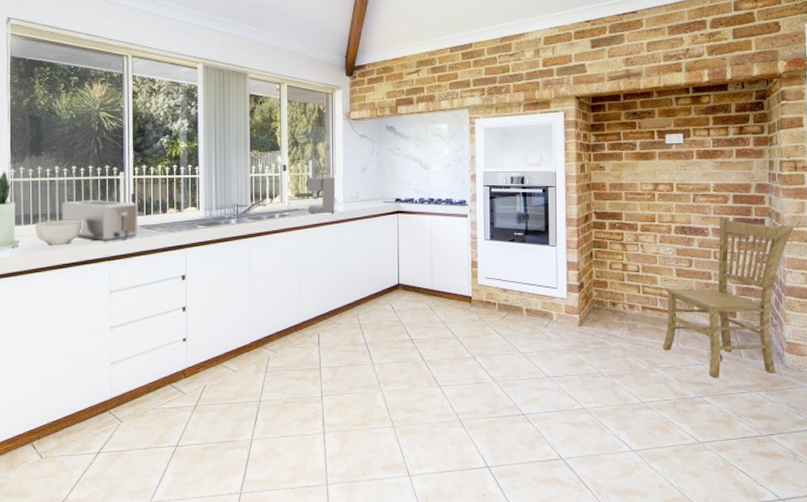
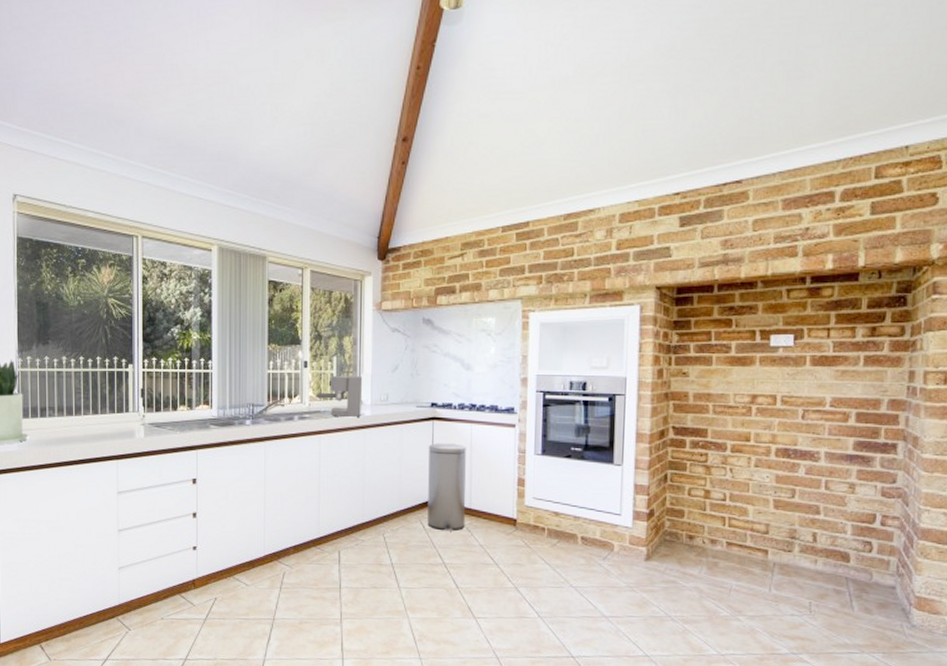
bowl: present [34,219,83,245] -> none [42,413,90,440]
toaster: present [62,200,138,242] -> none [69,393,148,439]
pedal bin: none [394,233,429,311] -> present [427,443,466,531]
dining chair: present [662,217,795,378] -> none [750,439,938,633]

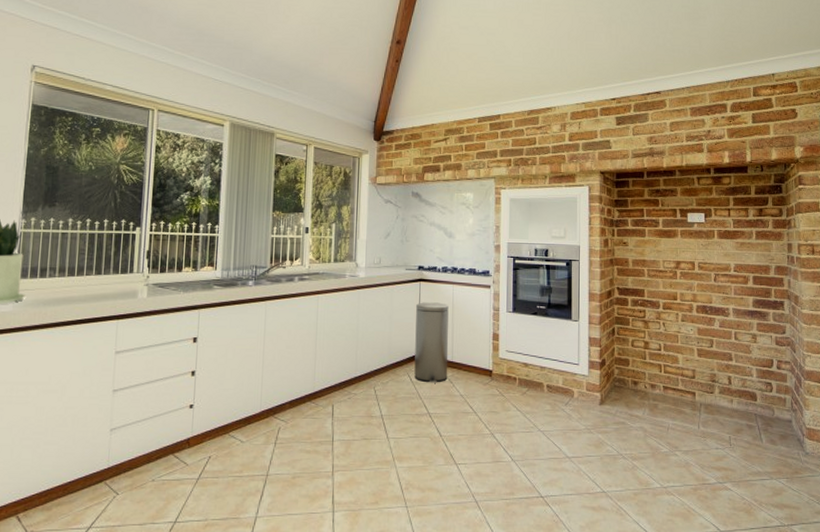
coffee maker: present [317,375,362,418] -> none [317,240,358,280]

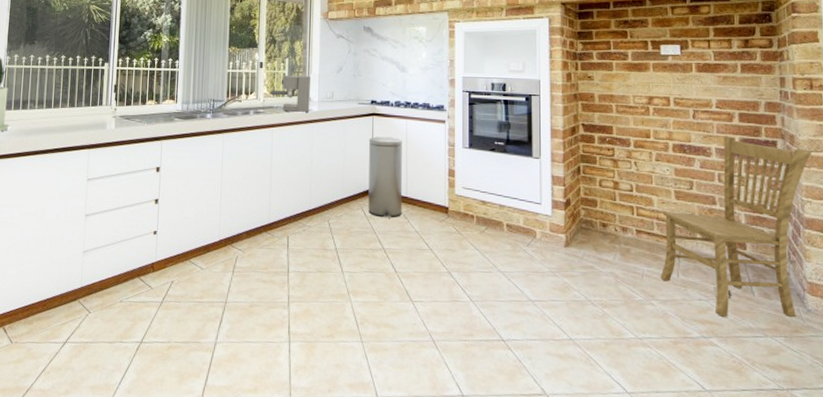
coffee maker: none [317,240,358,280] -> present [271,75,310,113]
dining chair: none [683,297,813,463] -> present [660,136,813,317]

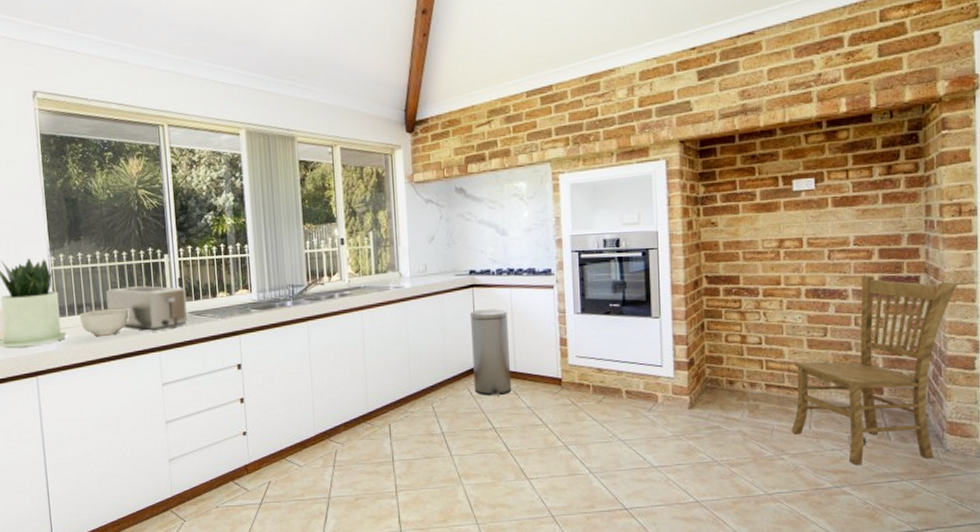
bowl: none [23,106,67,131] -> present [79,308,129,336]
toaster: none [49,88,120,130] -> present [106,286,187,331]
coffee maker: present [271,75,310,113] -> none [356,248,401,291]

